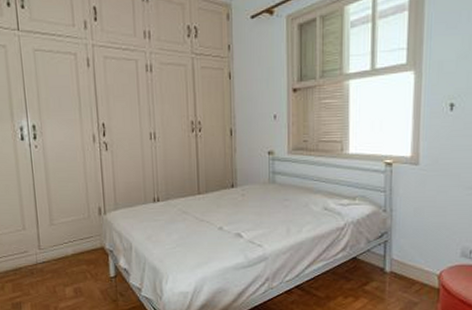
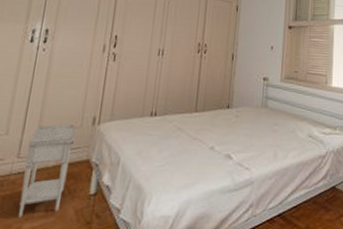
nightstand: none [45,216,87,299] -> present [18,124,77,217]

